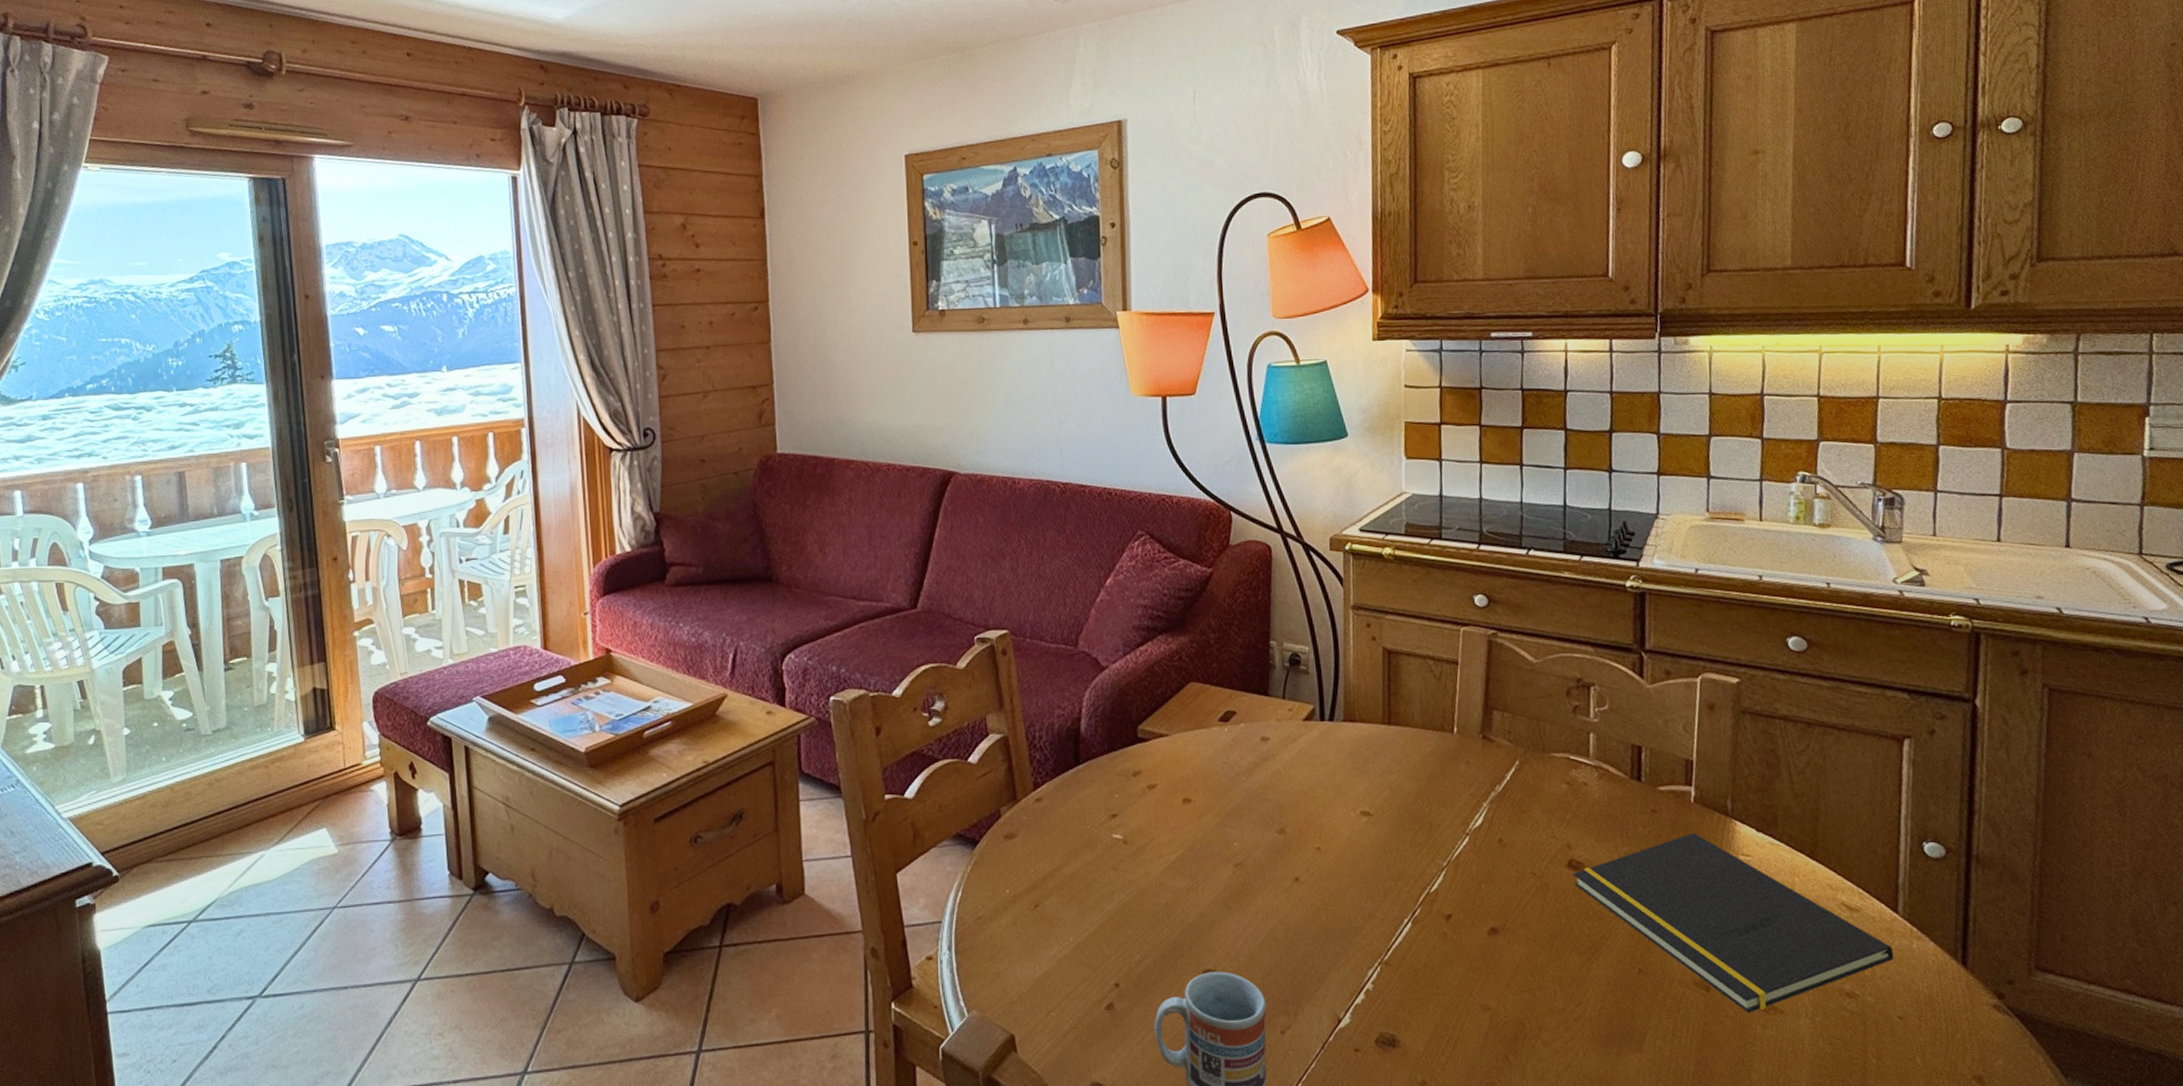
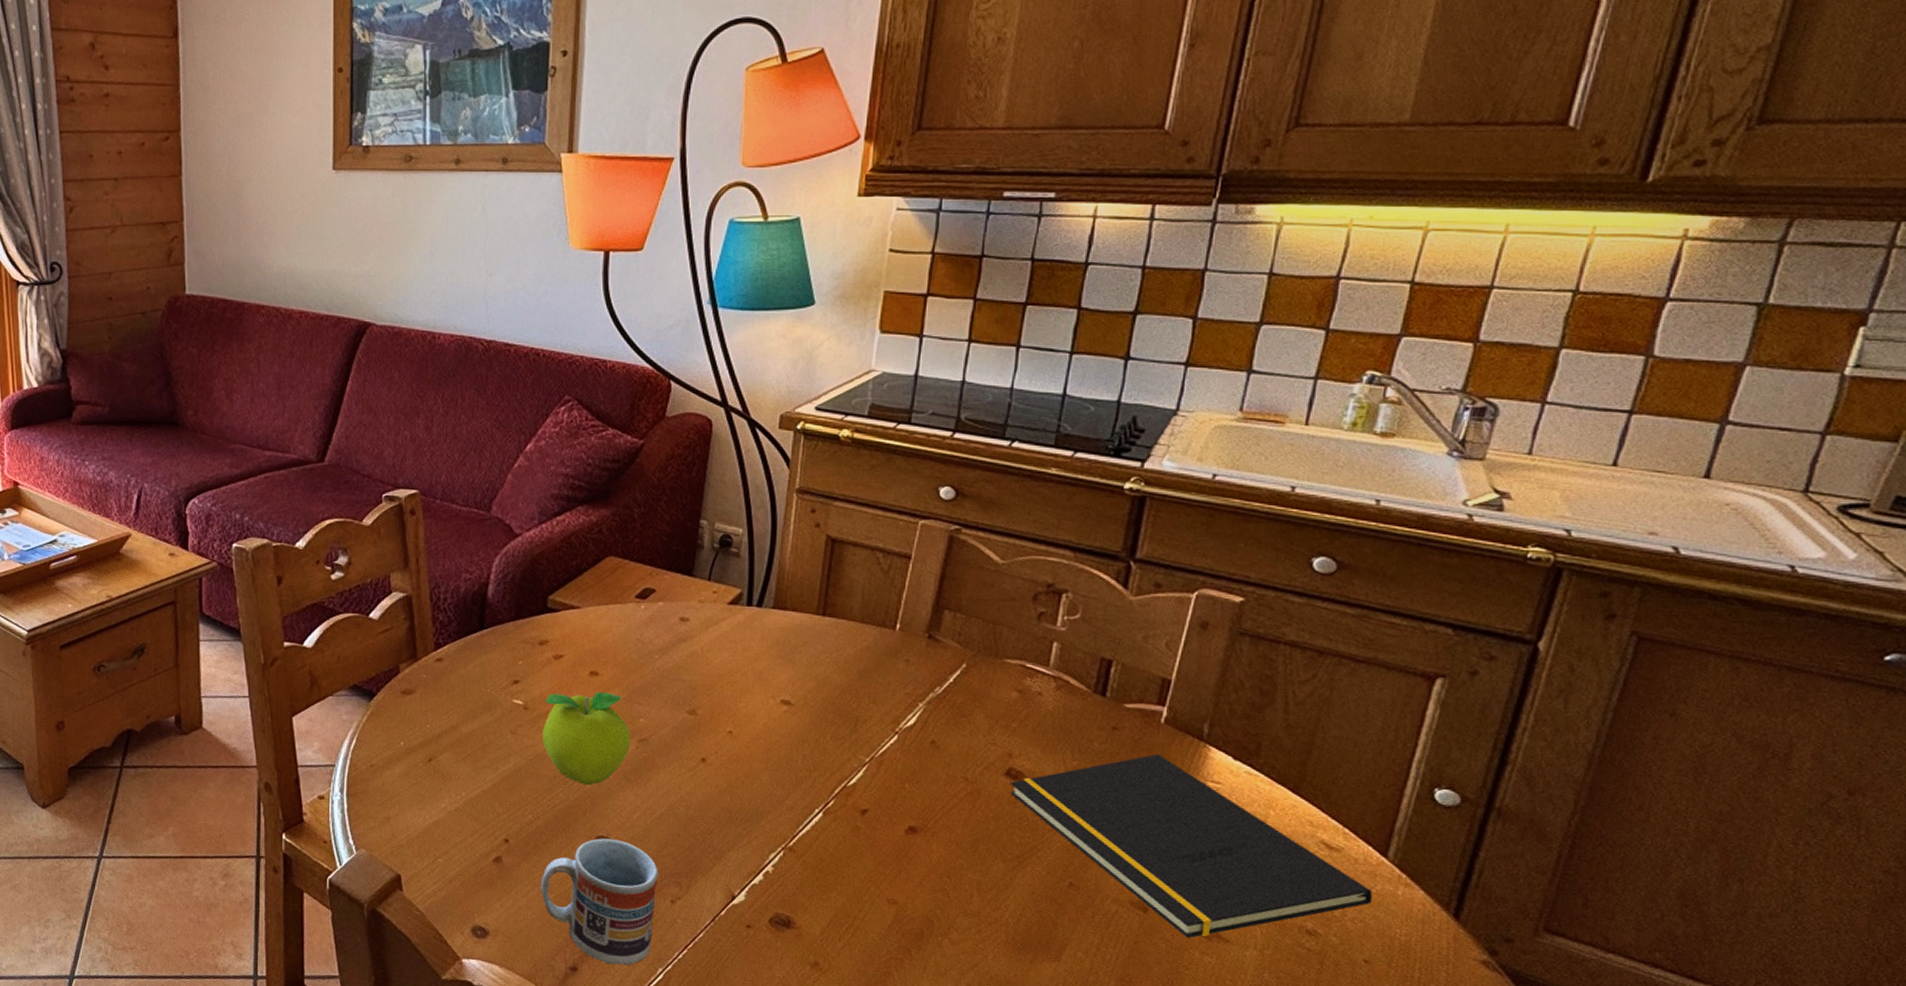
fruit: none [1142,819,1228,918] -> present [542,692,631,786]

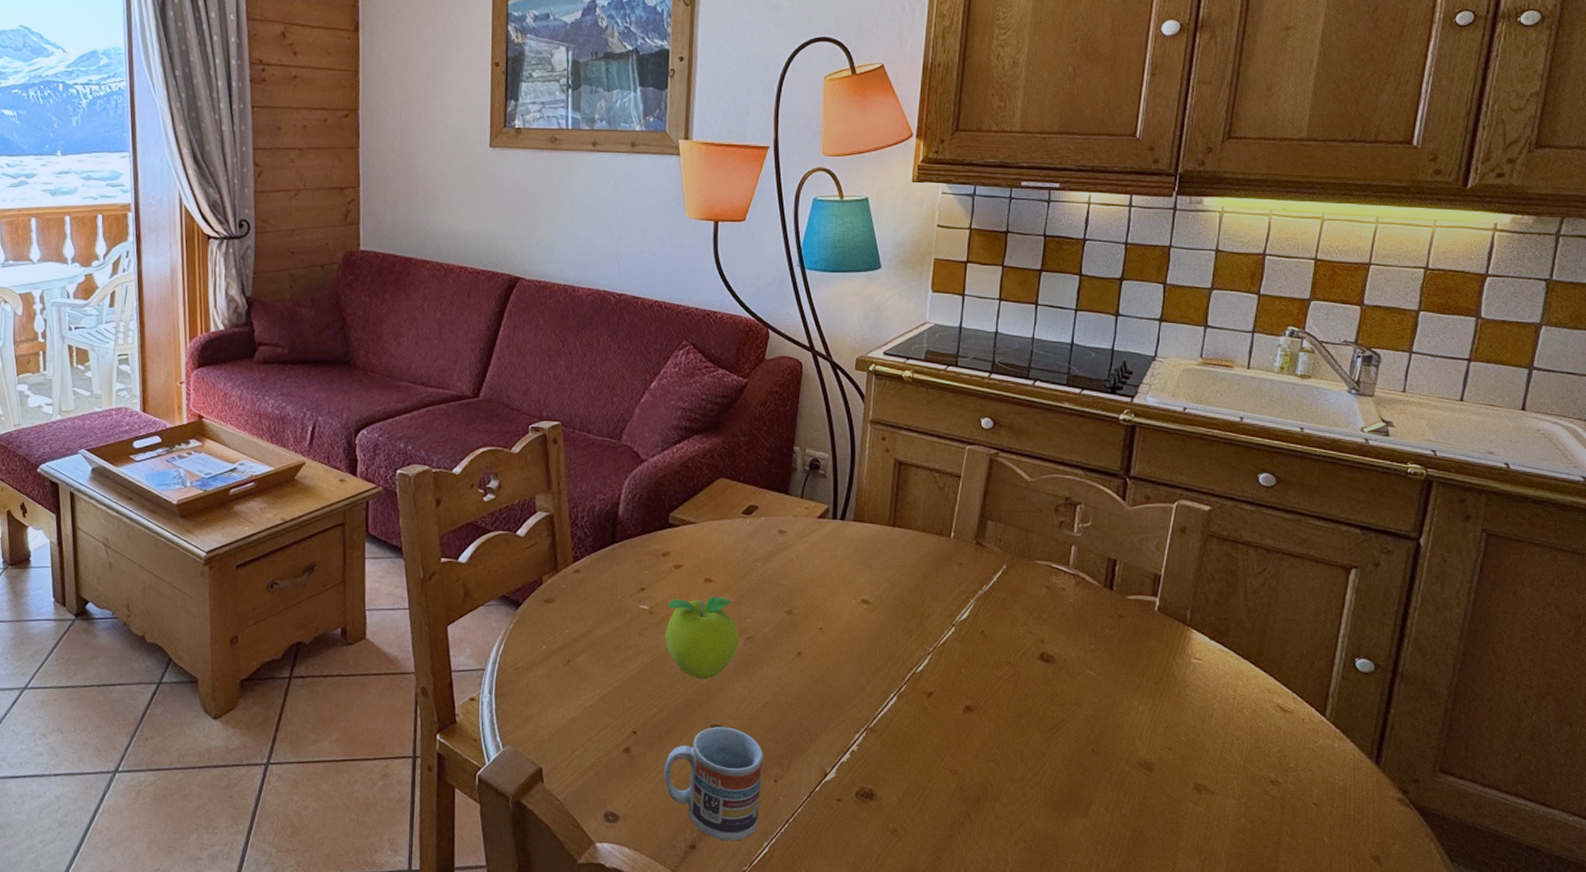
notepad: present [1010,753,1373,938] -> none [1043,636,1317,791]

